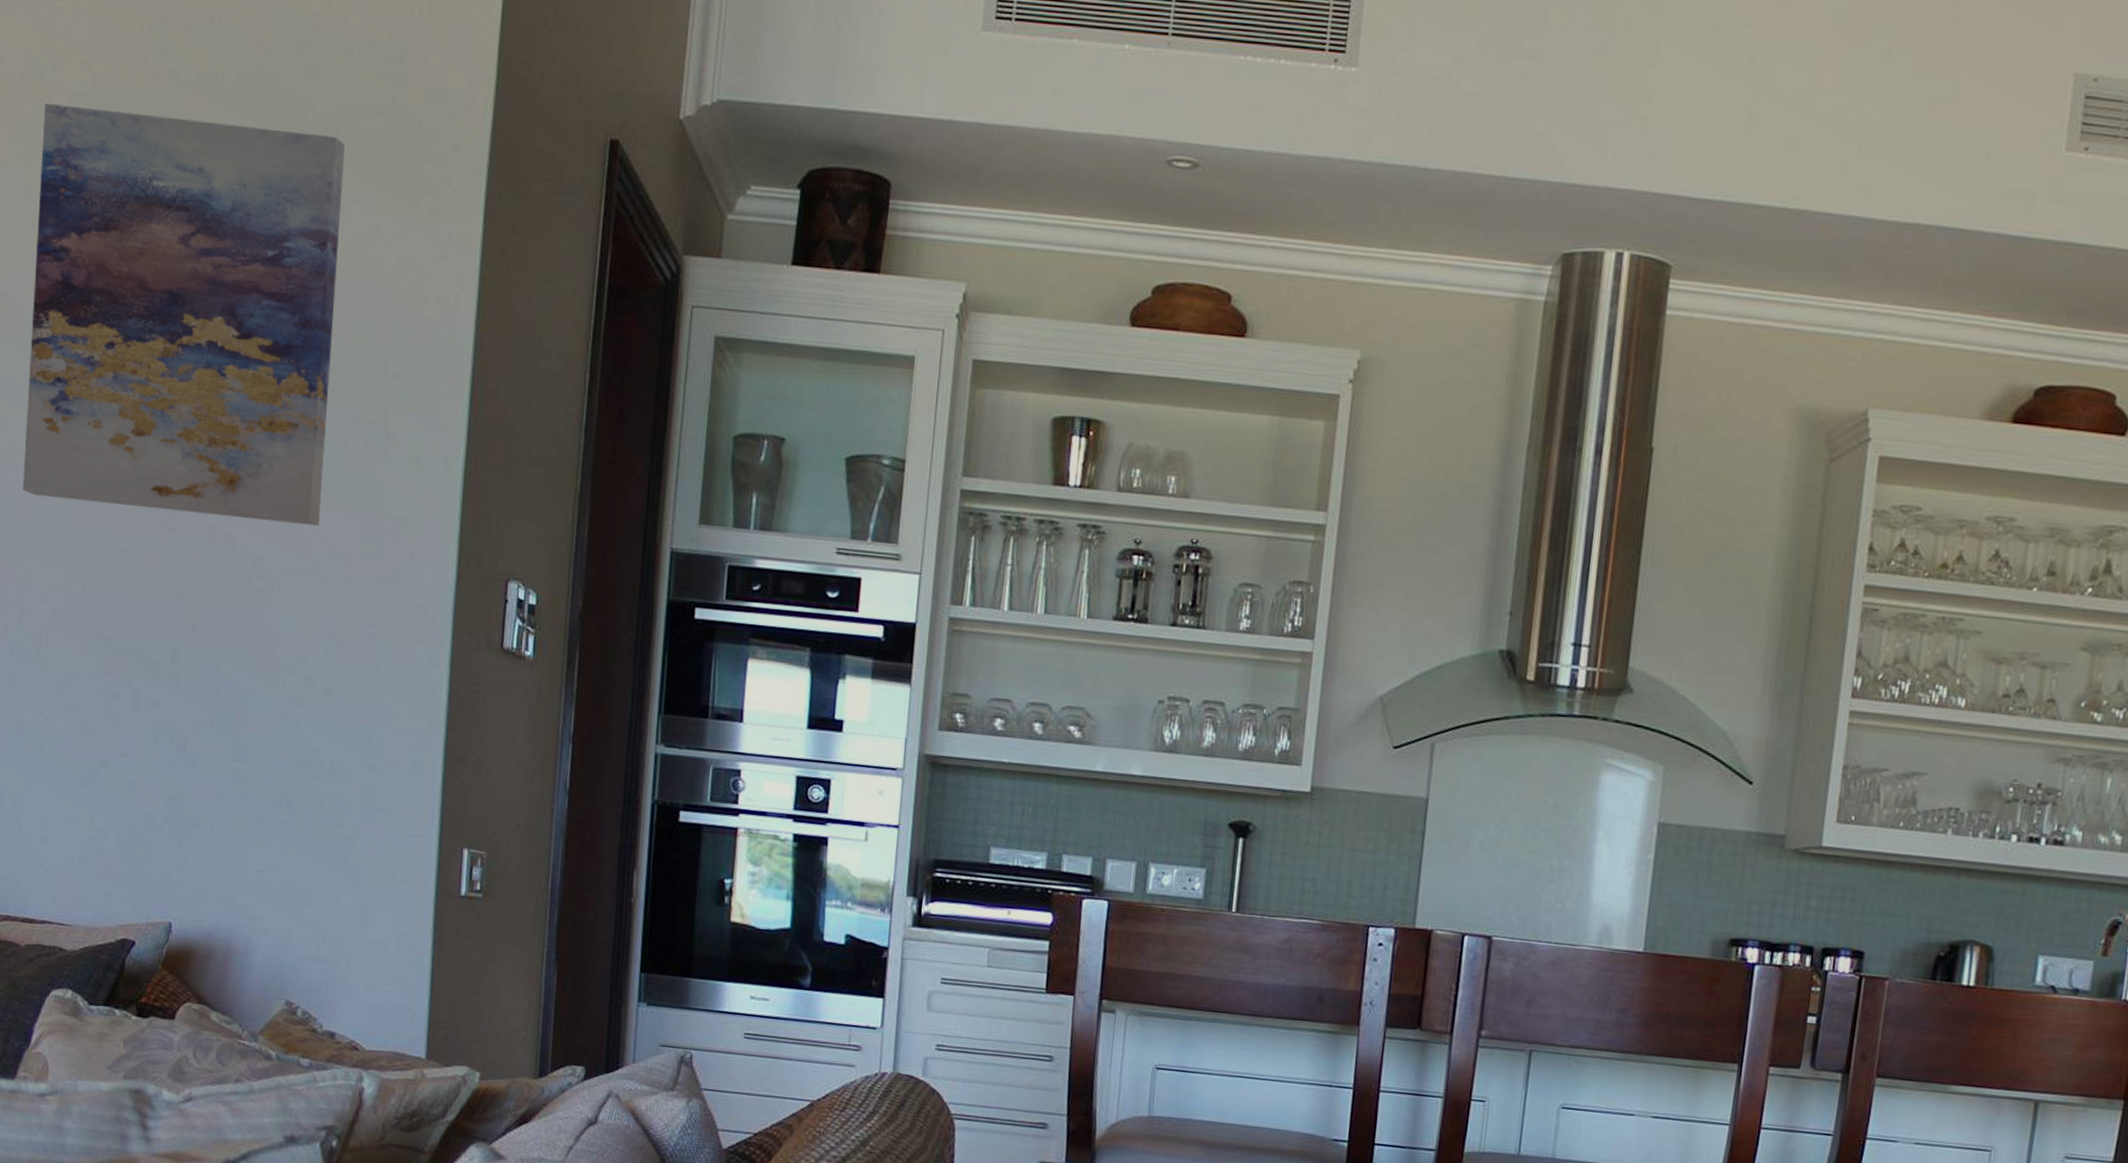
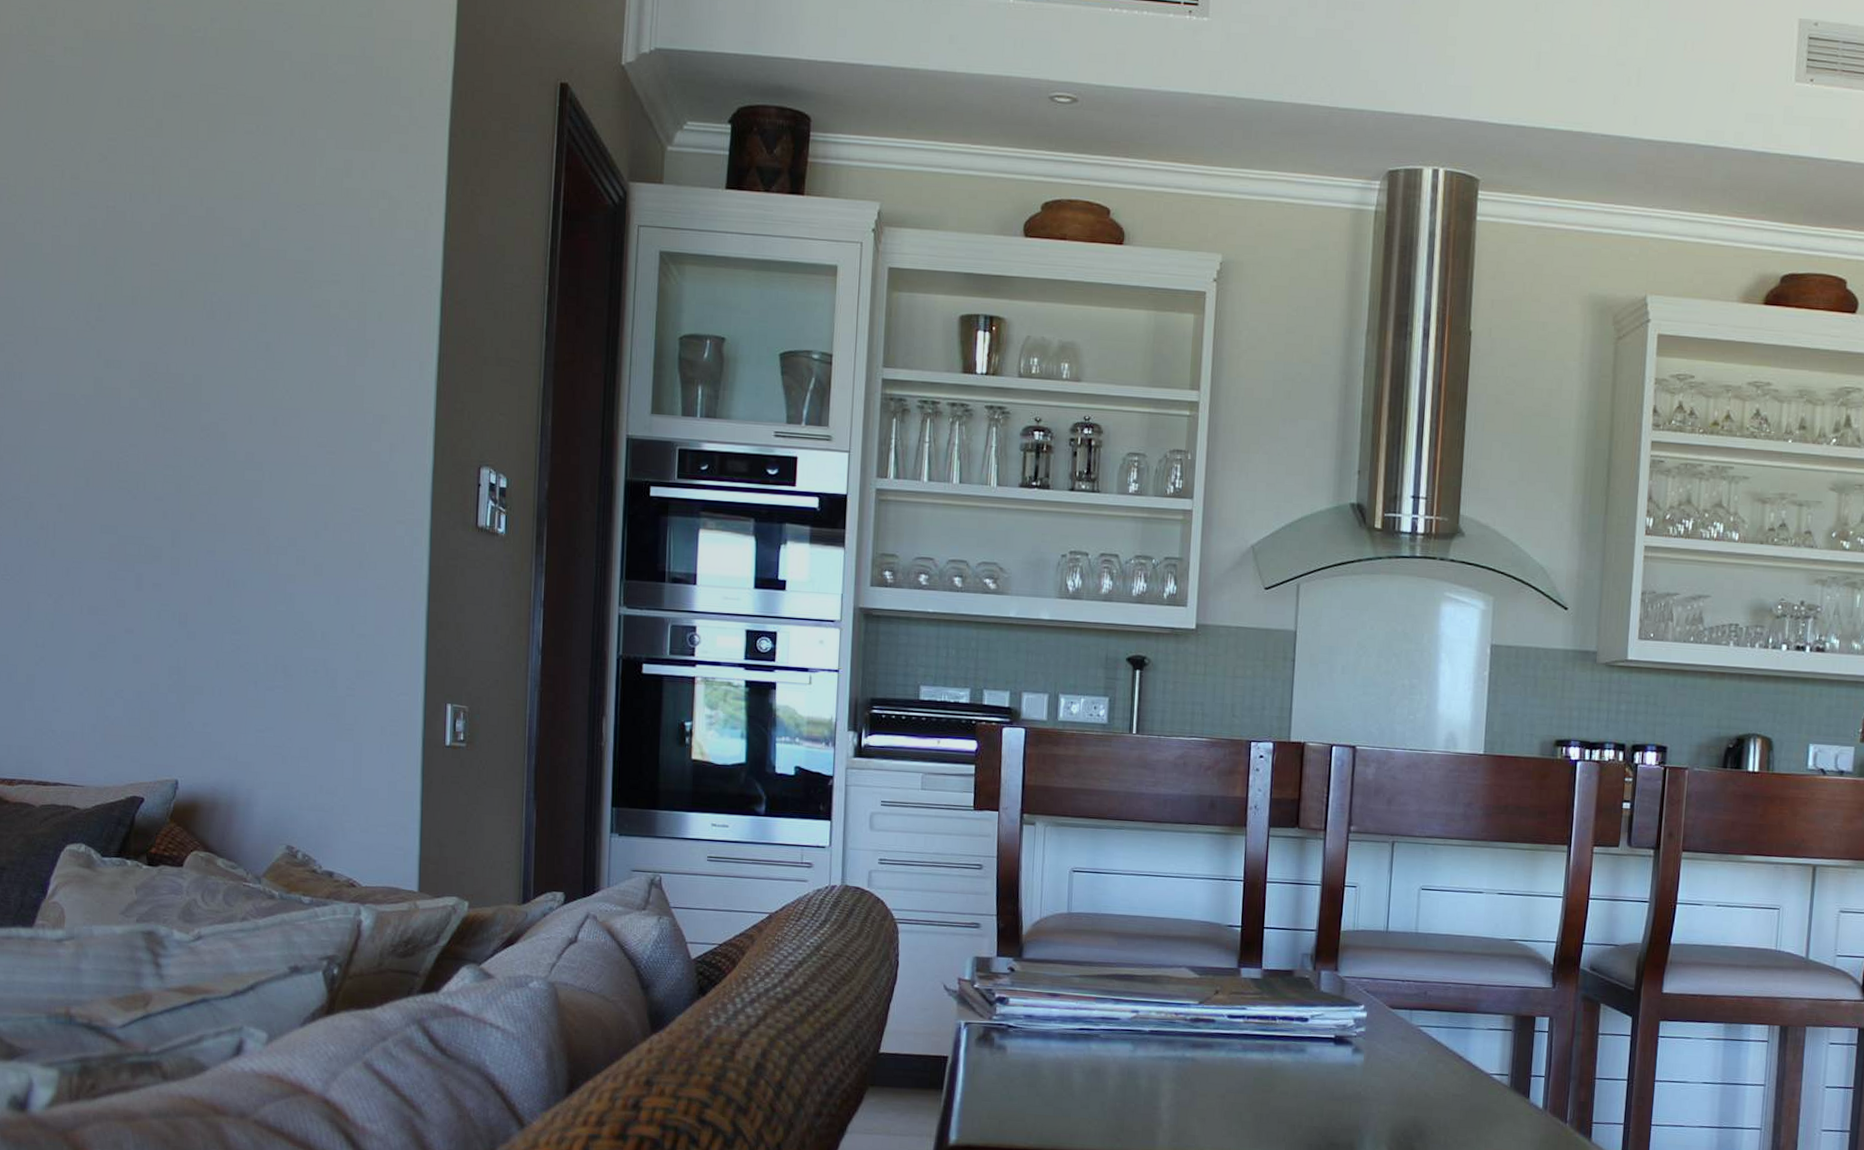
wall art: present [22,104,345,526] -> none [27,56,320,423]

